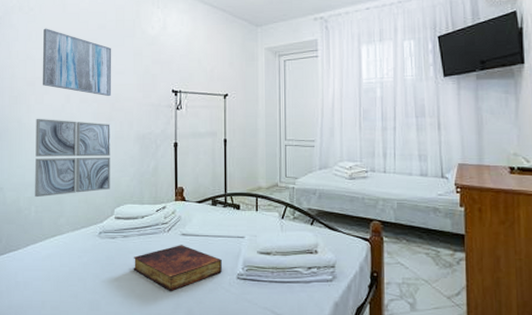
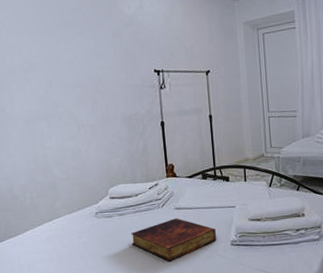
wall art: present [35,118,110,198] -> none [20,106,102,184]
wall art: present [43,28,112,97] -> none [17,13,94,81]

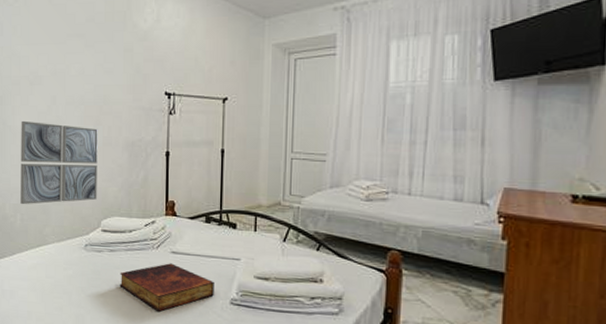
wall art: none [20,106,102,184] -> present [20,120,98,205]

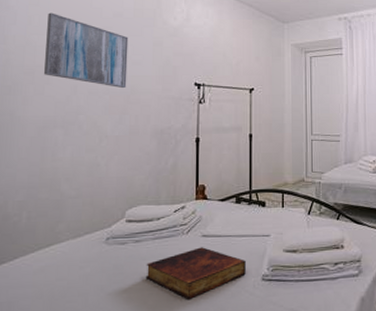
wall art: present [20,120,98,205] -> none [28,111,124,201]
wall art: none [28,21,100,99] -> present [44,12,129,89]

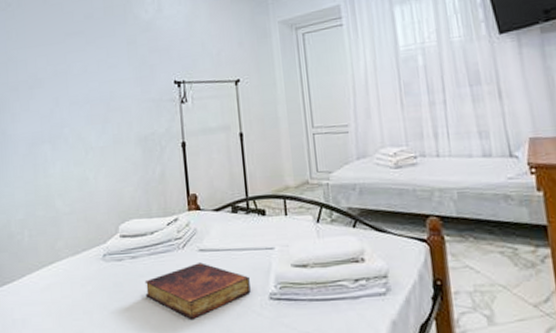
wall art: present [44,12,129,89] -> none [24,24,106,96]

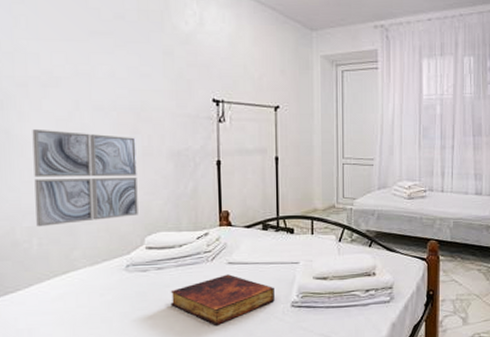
wall art: none [22,126,112,220] -> present [32,128,138,227]

